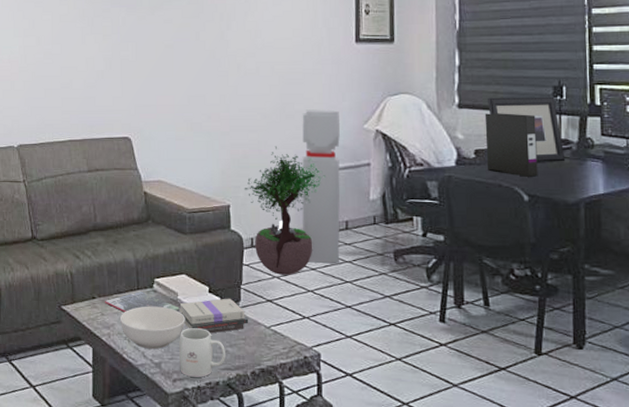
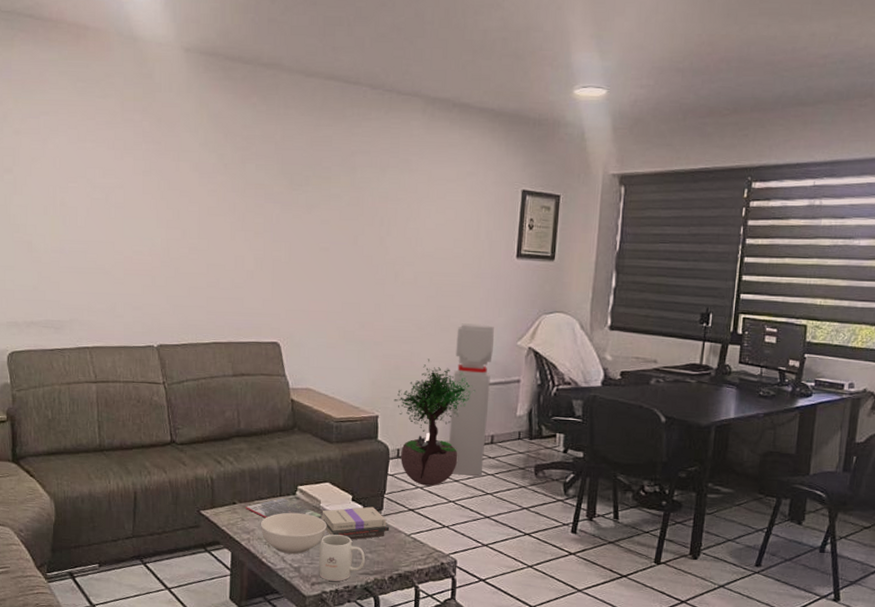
binder: present [484,113,538,177] -> none [630,336,681,400]
picture frame: present [488,96,566,163] -> none [638,321,704,387]

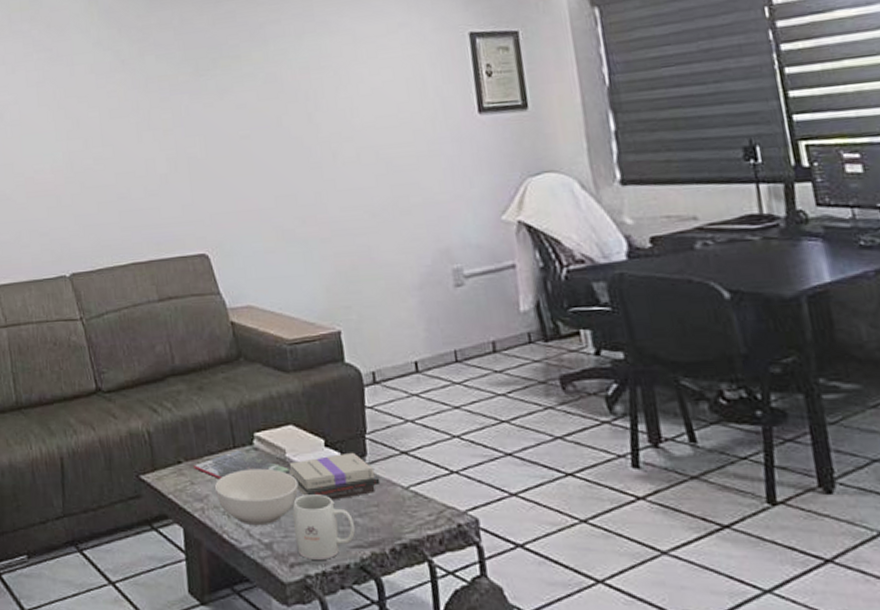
potted tree: present [394,358,475,486] -> none [356,251,459,418]
water cooler: present [448,323,495,477] -> none [420,199,490,399]

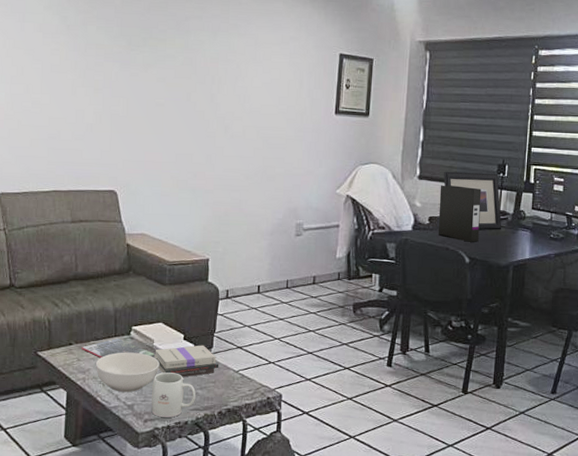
binder: none [657,185,739,268] -> present [438,185,482,242]
picture frame: none [658,160,773,249] -> present [443,171,502,231]

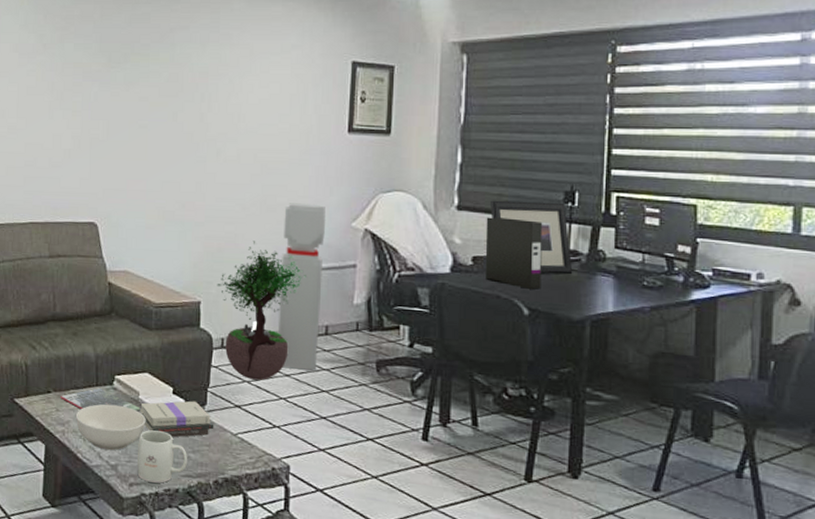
potted tree: none [223,205,299,324] -> present [217,240,306,380]
water cooler: none [274,173,316,315] -> present [277,203,326,372]

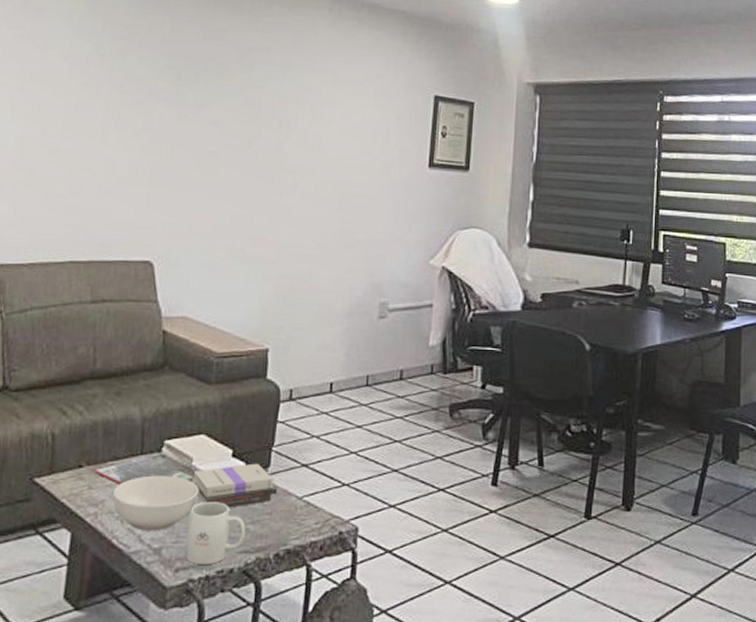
potted tree: present [217,240,306,380] -> none [287,280,383,434]
water cooler: present [277,203,326,372] -> none [350,239,405,421]
binder: present [485,217,543,290] -> none [552,254,603,325]
picture frame: present [490,200,573,275] -> none [558,237,628,310]

